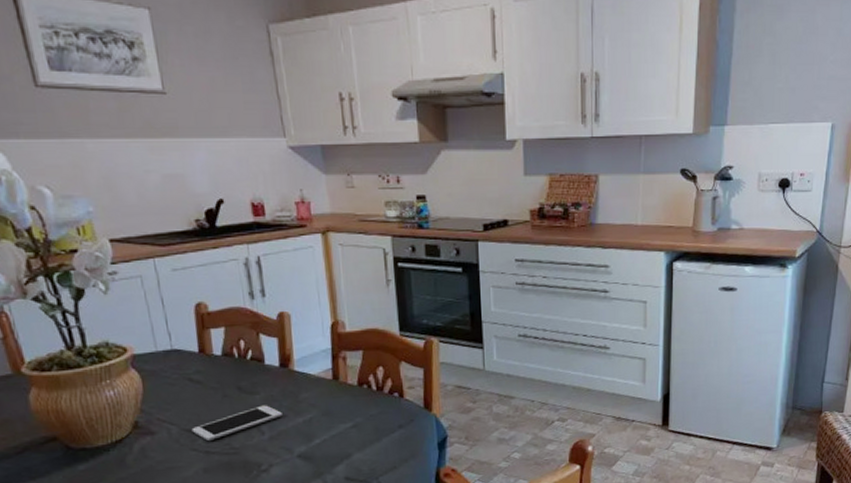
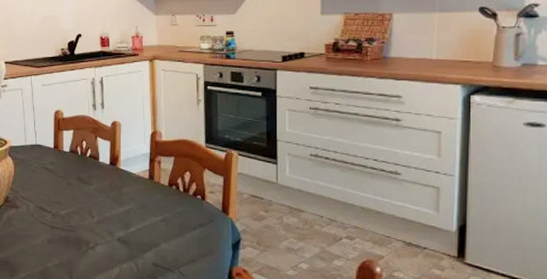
cell phone: present [191,405,282,442] -> none [43,194,108,219]

